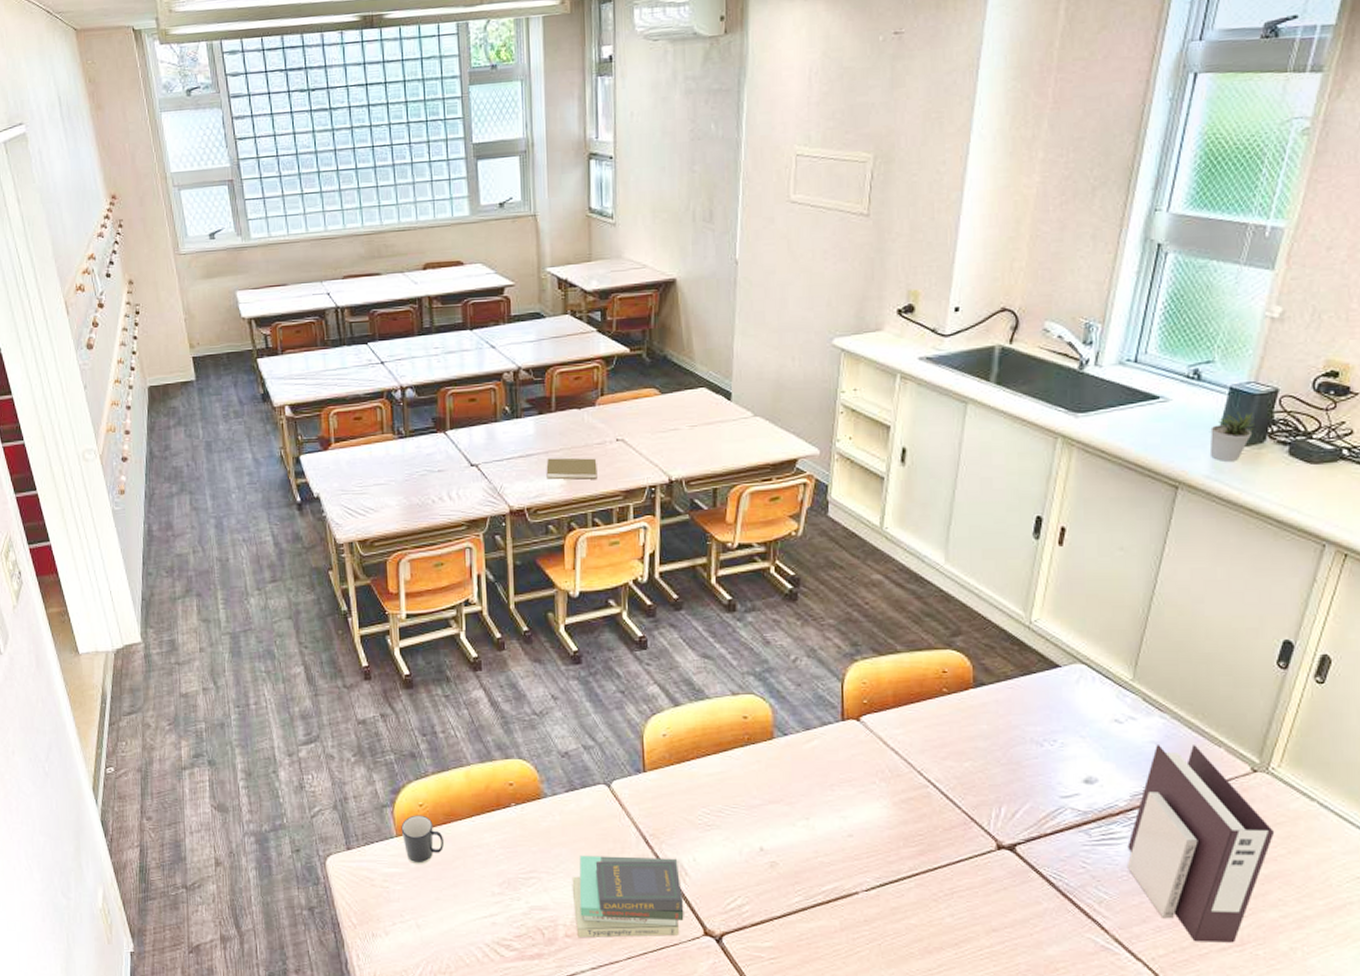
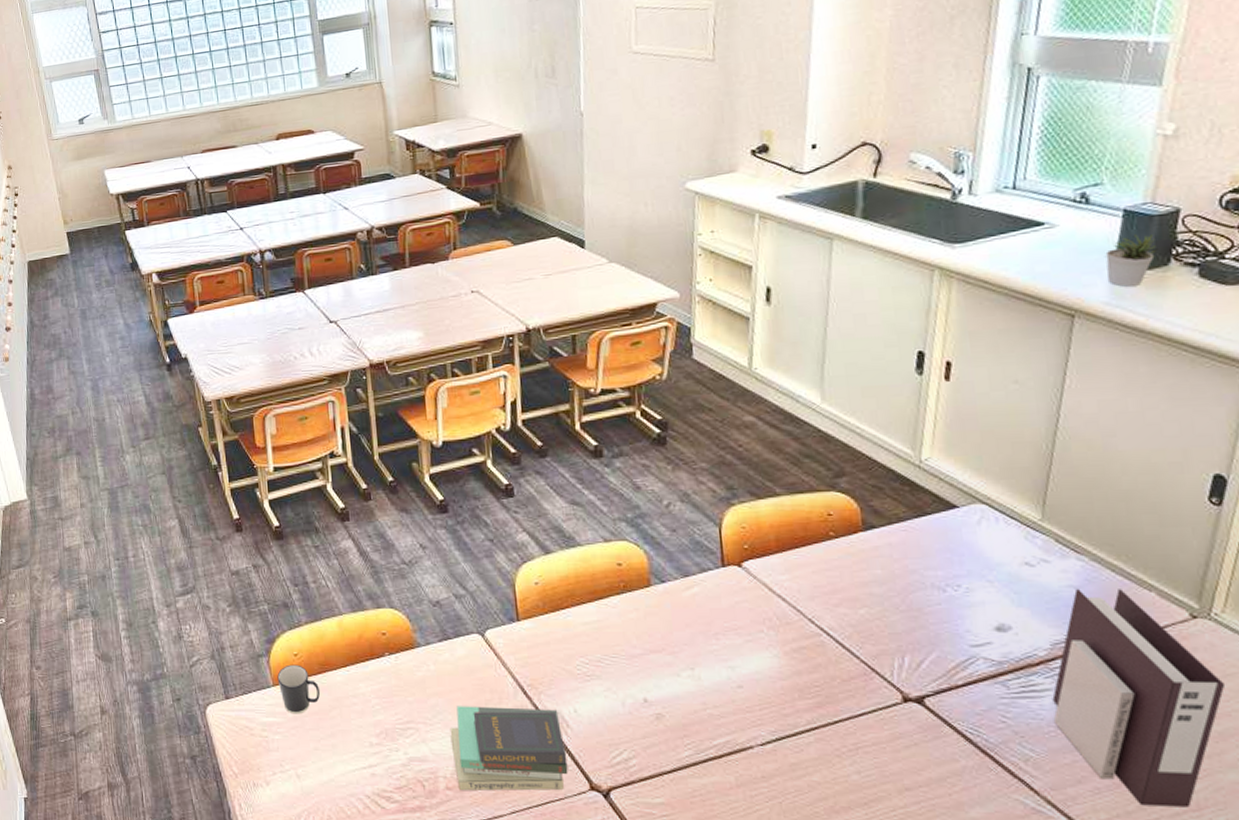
book: present [546,457,598,480] -> none [403,310,455,332]

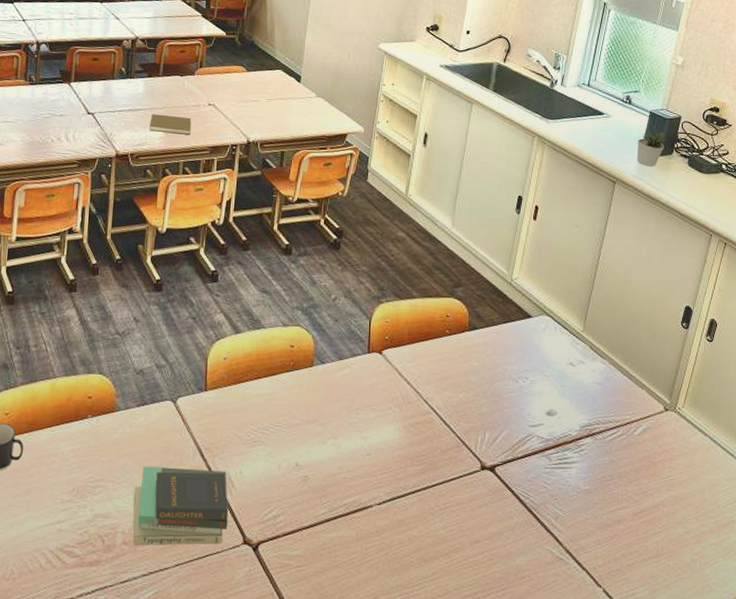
book: none [403,310,455,332] -> present [149,114,192,135]
binder: present [1052,588,1226,808] -> none [577,384,681,555]
book: present [1053,640,1135,780] -> none [576,424,627,533]

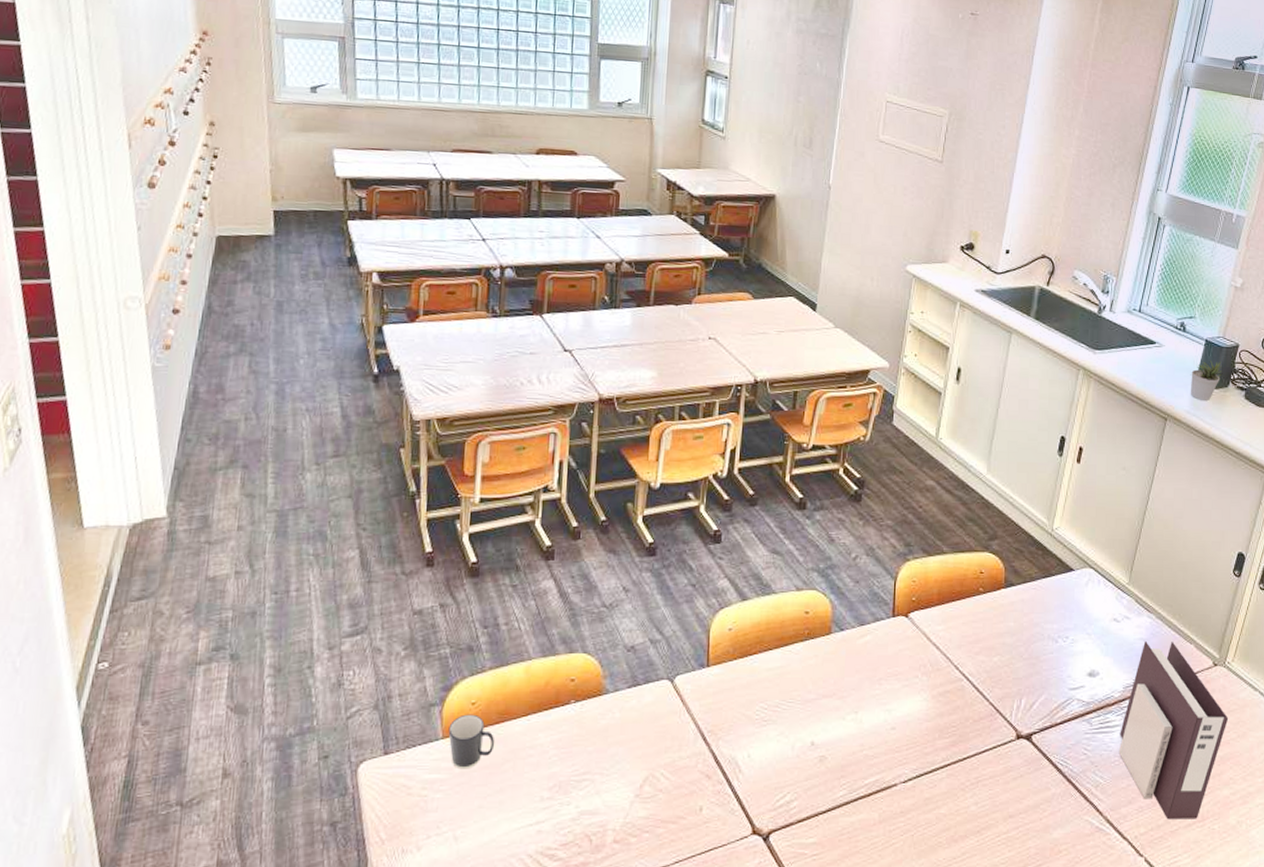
books: present [133,466,229,546] -> none [625,754,735,843]
book: present [149,114,192,135] -> none [638,350,689,374]
book: none [576,424,627,533] -> present [1118,683,1173,799]
binder: none [577,384,681,555] -> present [1120,640,1229,820]

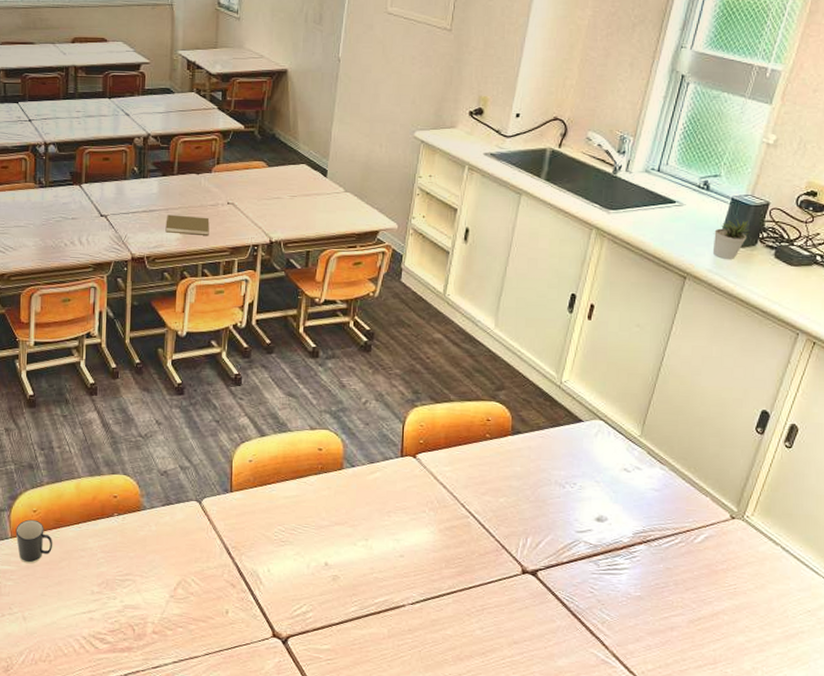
book: none [638,350,689,374] -> present [165,214,210,235]
book: present [1118,683,1173,799] -> none [626,531,685,639]
binder: present [1120,640,1229,820] -> none [628,491,746,662]

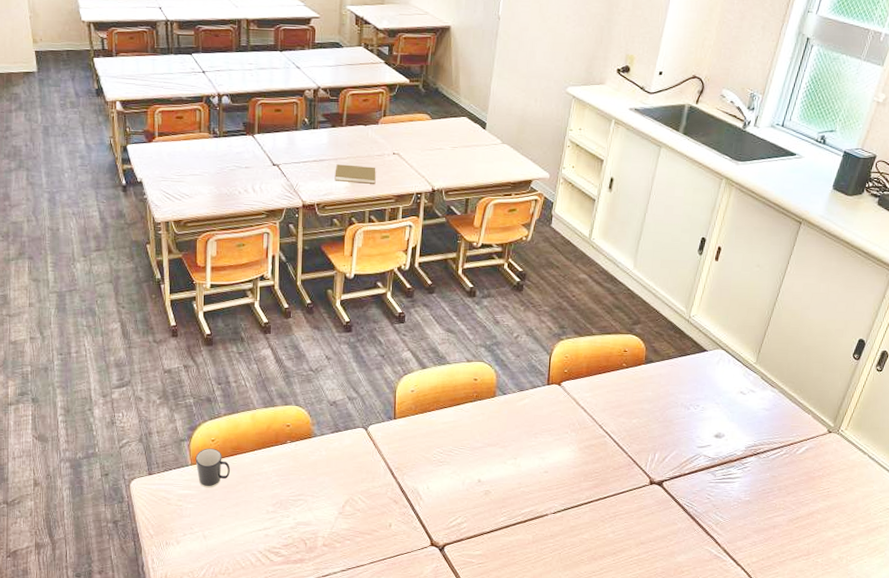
potted plant: present [714,219,749,259] -> none [826,170,858,206]

